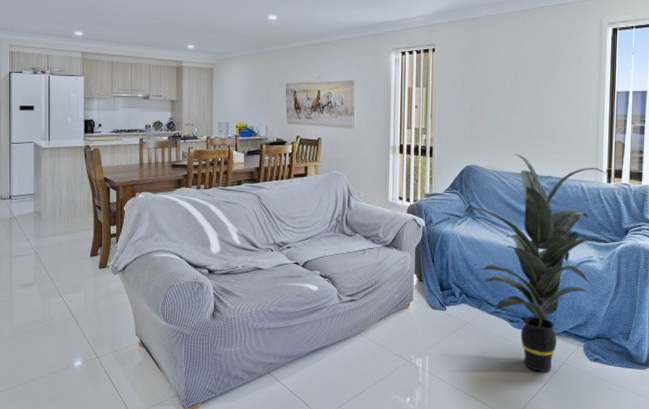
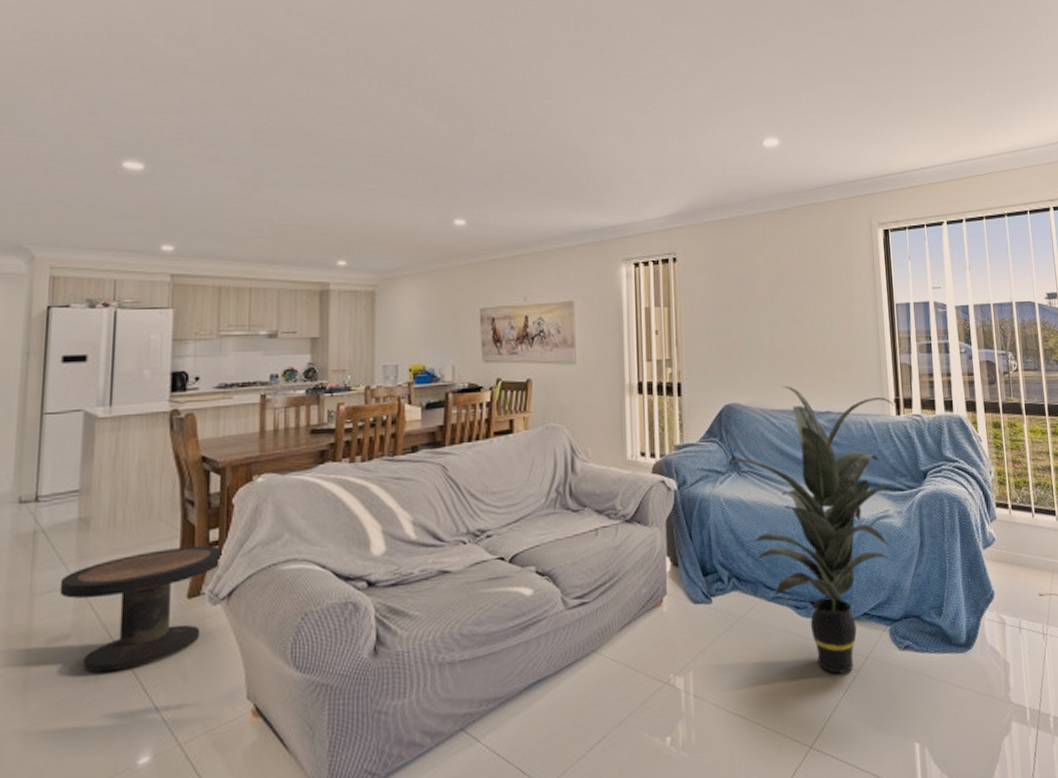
side table: none [26,235,119,309] -> present [59,545,224,673]

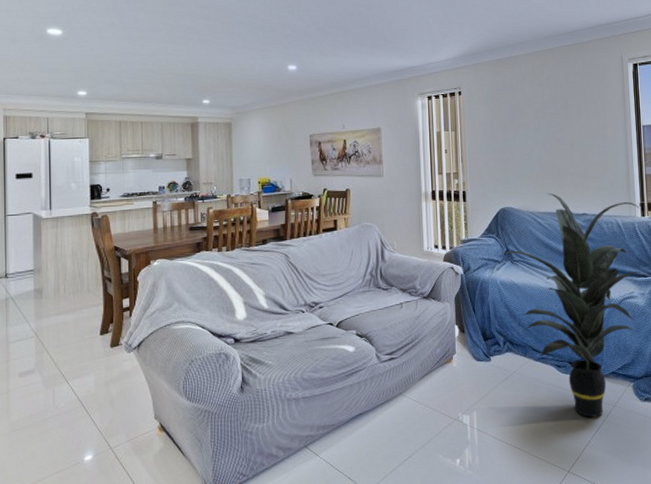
side table: present [59,545,224,673] -> none [25,310,133,397]

